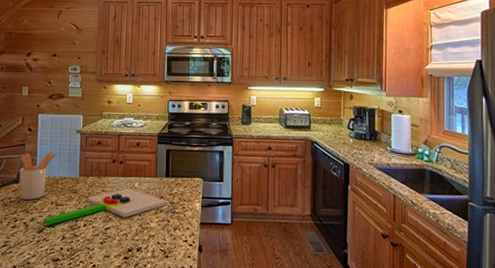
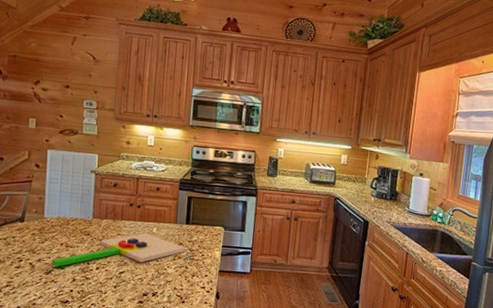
utensil holder: present [19,153,56,200] -> none [24,190,68,240]

